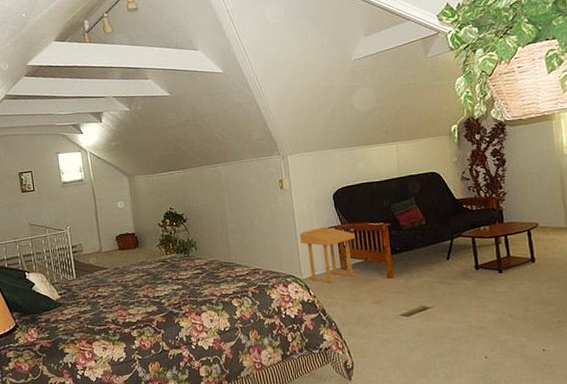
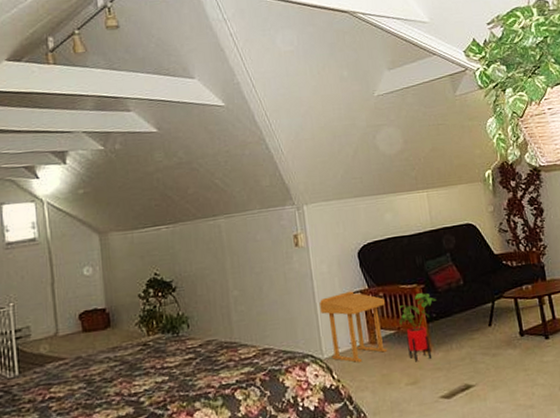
house plant: none [367,230,401,286] -> present [399,293,437,362]

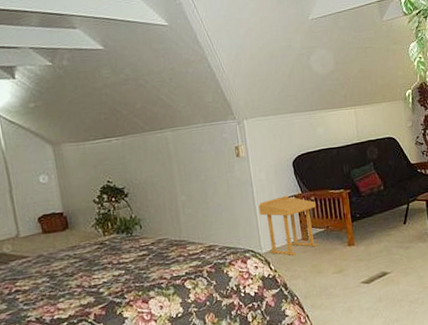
house plant: present [399,293,437,362] -> none [328,197,361,255]

